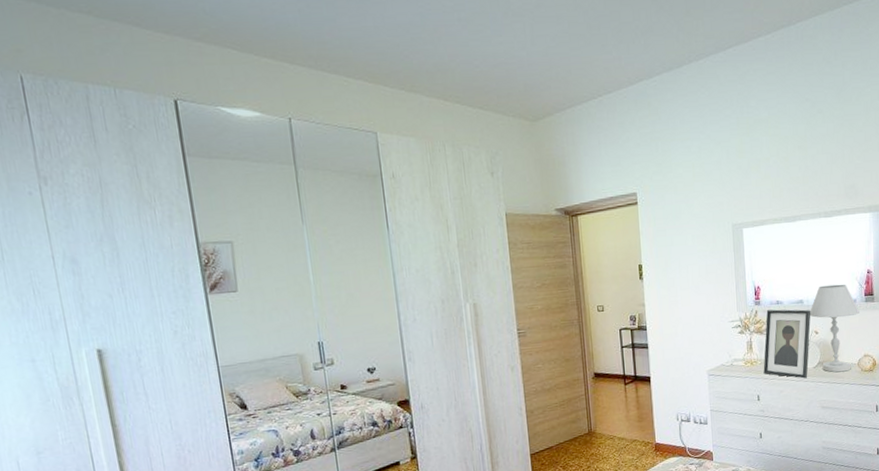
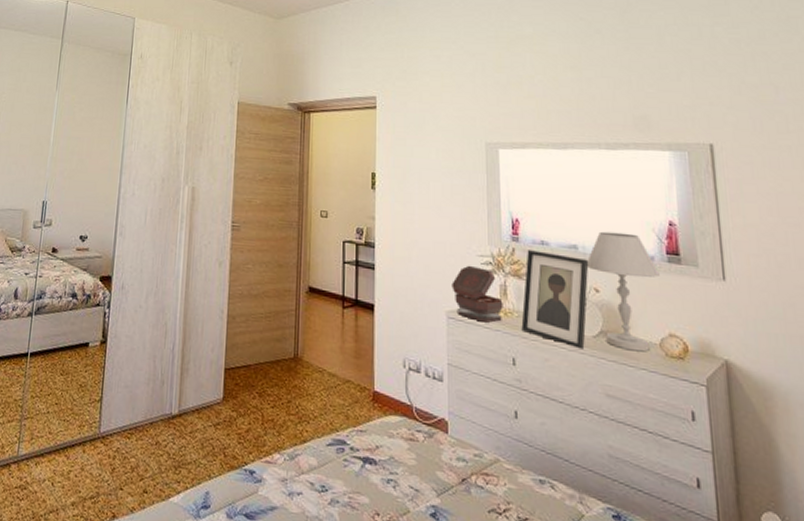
jewelry box: none [710,330,750,374] -> present [452,265,503,323]

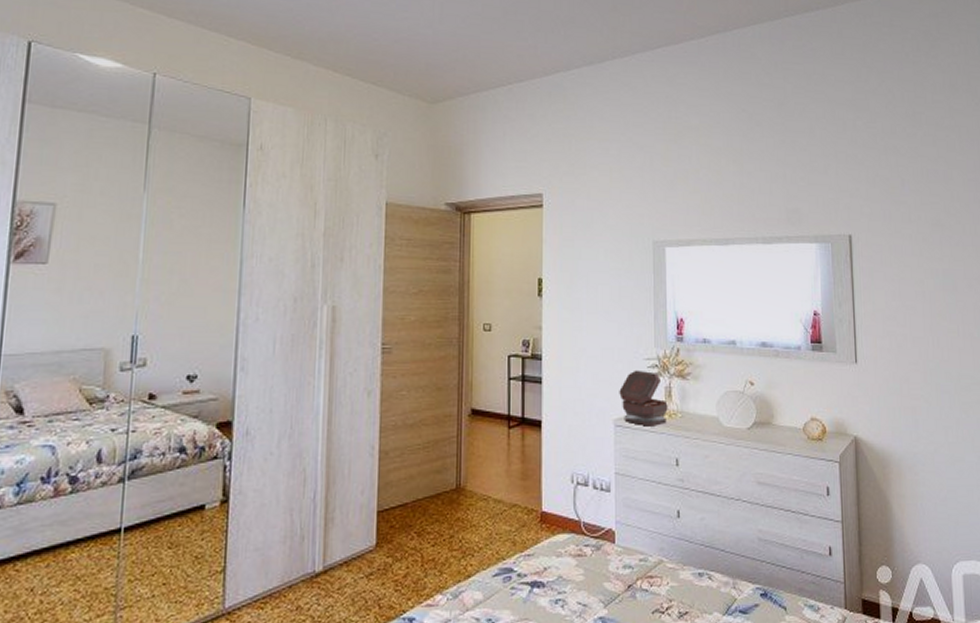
picture frame: present [521,250,589,349] -> none [684,349,746,442]
table lamp: present [587,231,660,352] -> none [744,325,805,438]

